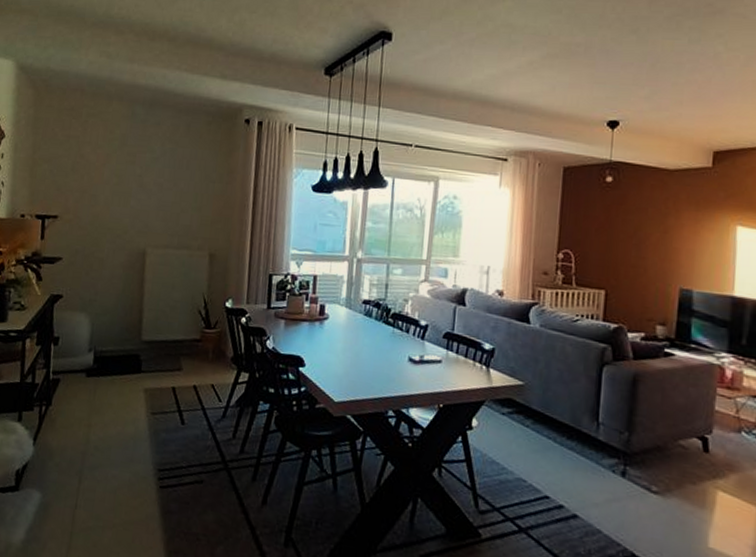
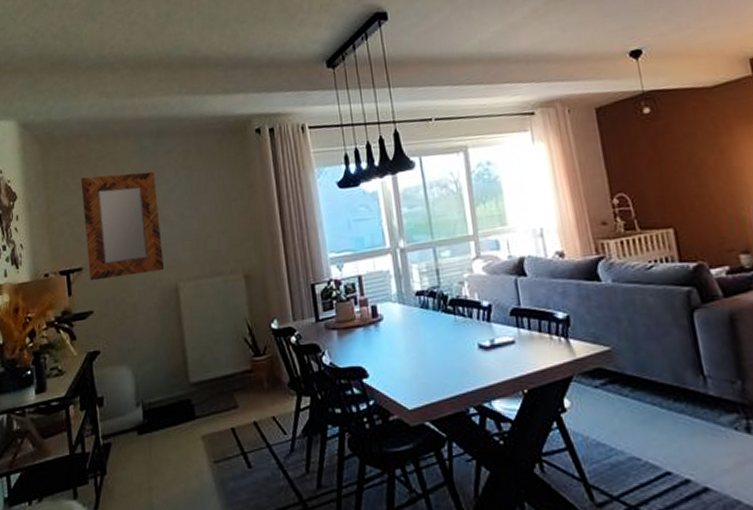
home mirror: none [63,131,142,234] -> present [81,171,165,281]

